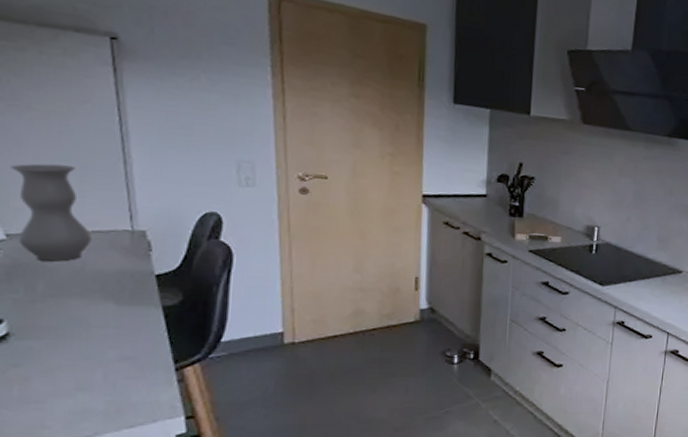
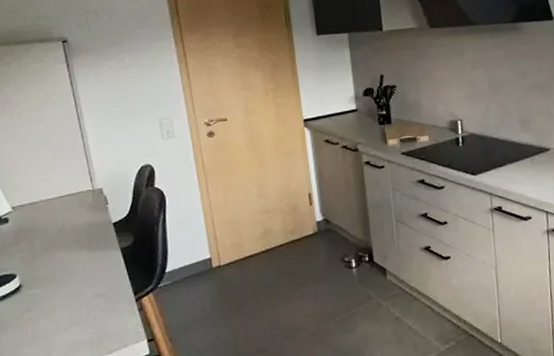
vase: present [10,163,91,262] -> none [9,146,67,224]

